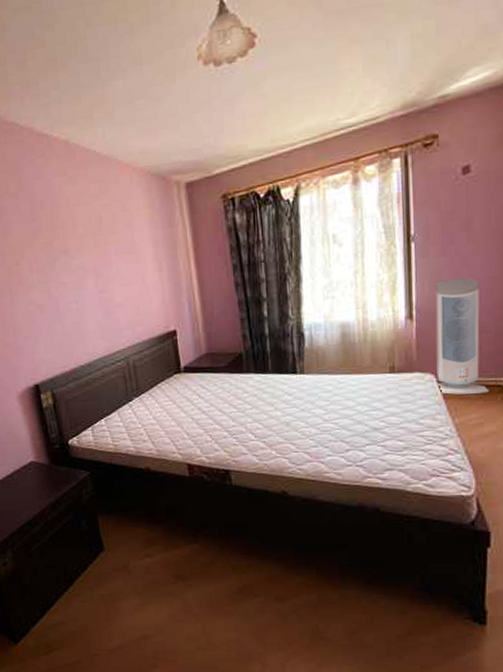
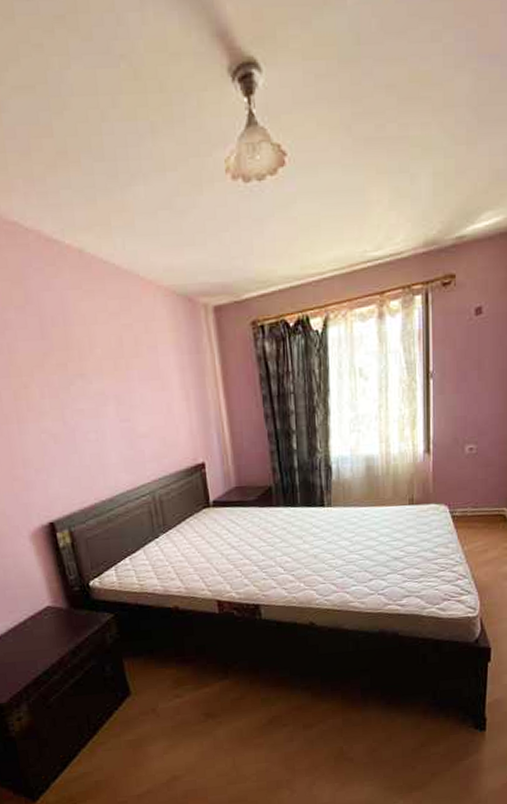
air purifier: present [435,277,489,395] -> none [449,413,493,524]

